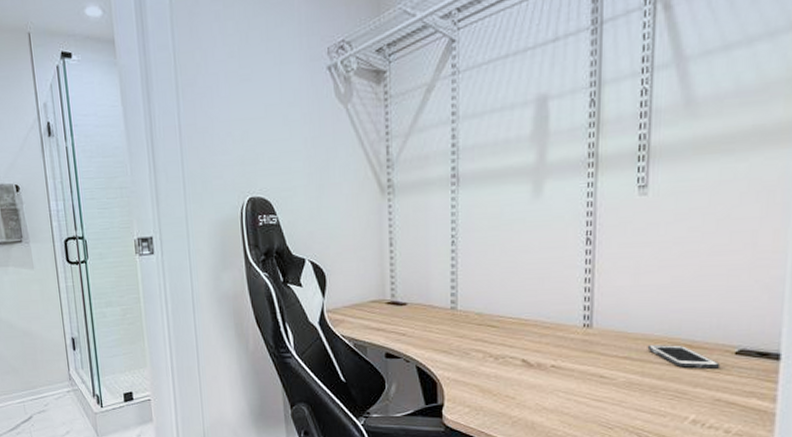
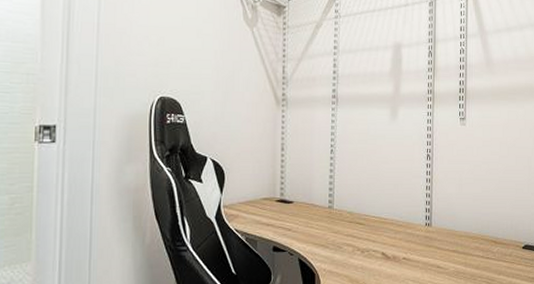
cell phone: present [647,345,721,369] -> none [468,241,514,260]

